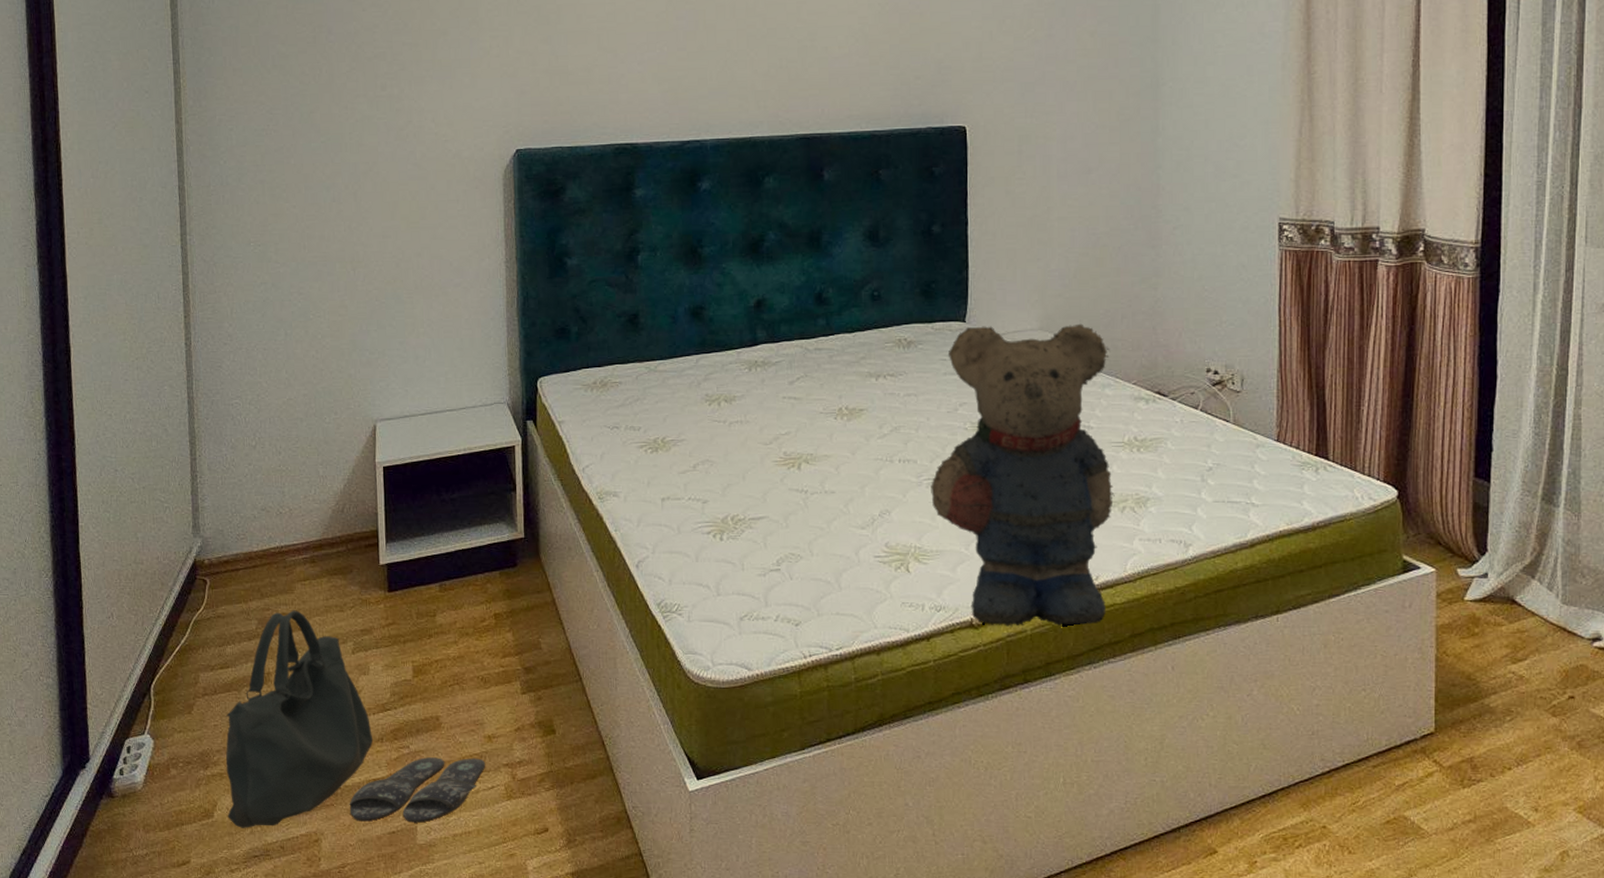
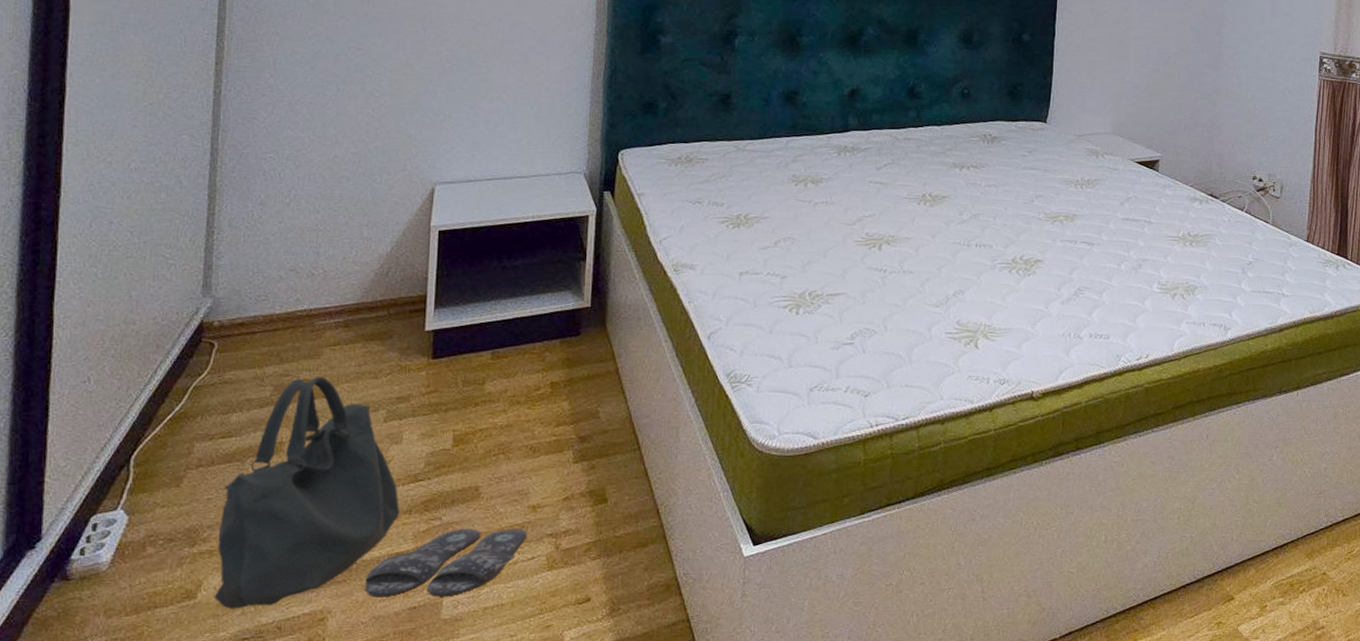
teddy bear: present [931,323,1115,627] -> none [1003,127,1172,399]

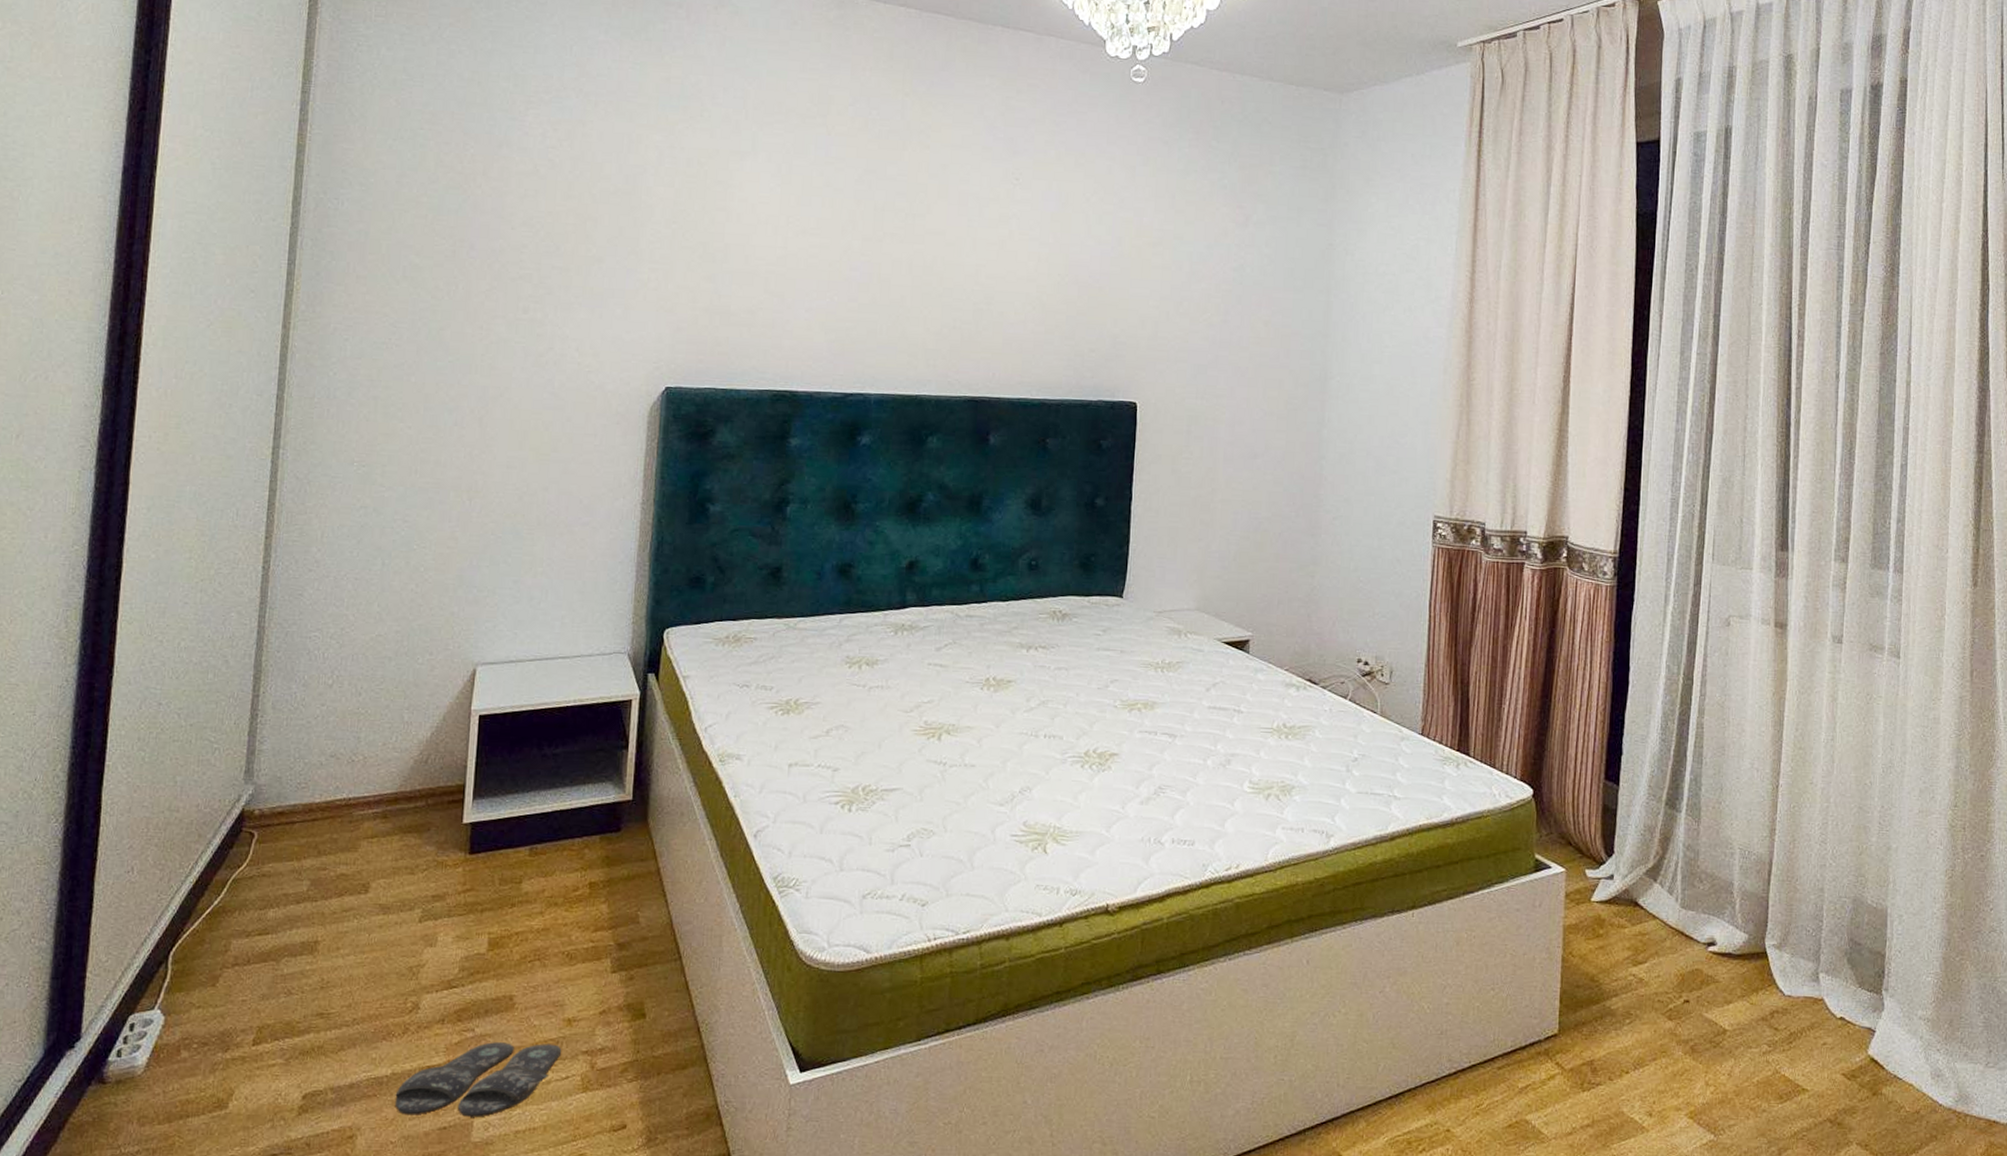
handbag: present [214,376,400,609] -> none [245,870,433,1122]

